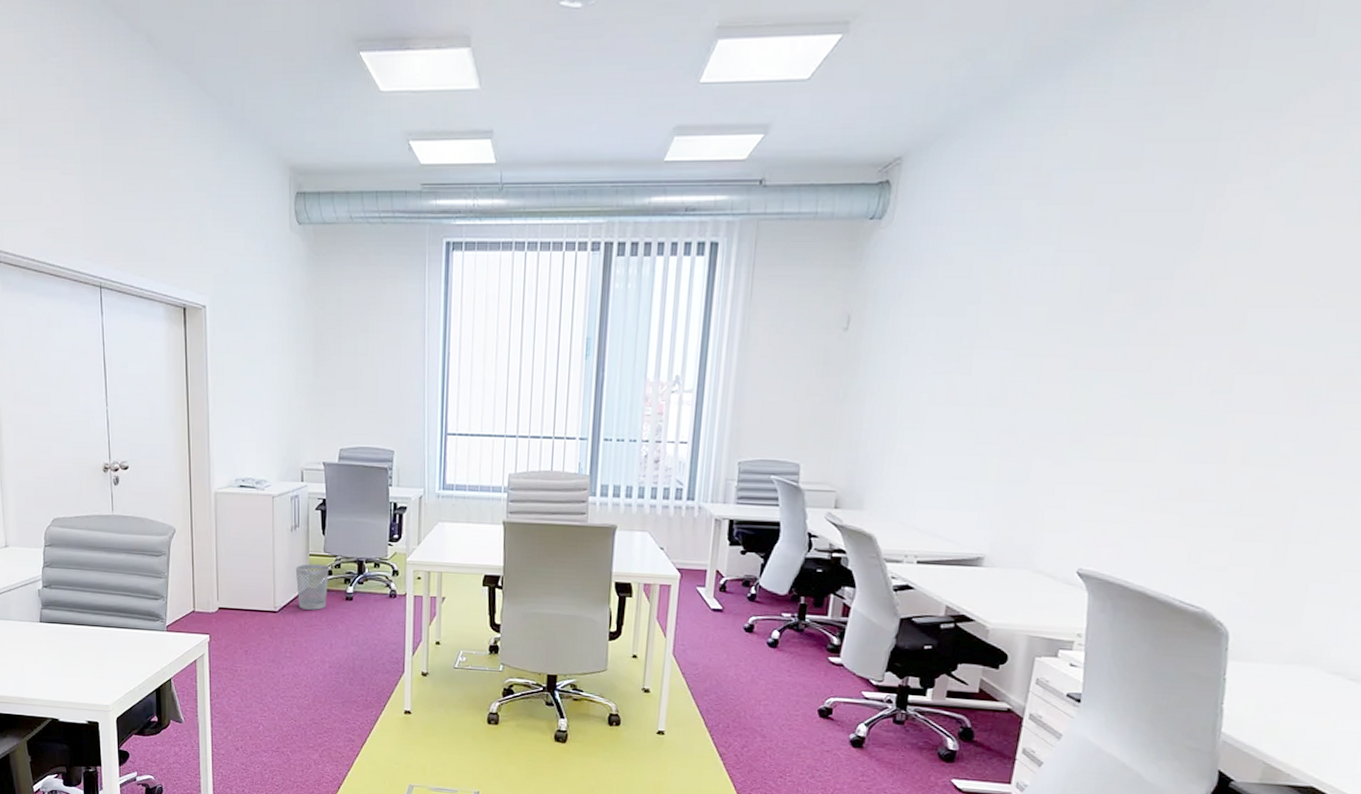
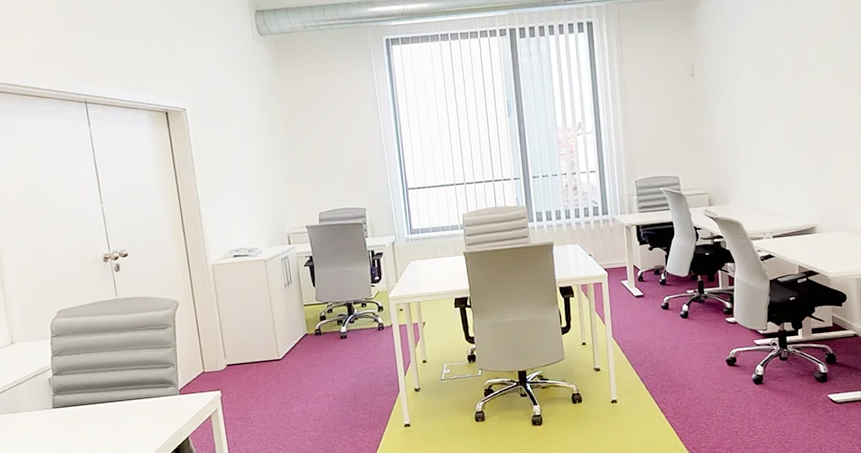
wastebasket: present [295,564,329,610] -> none [292,312,324,353]

